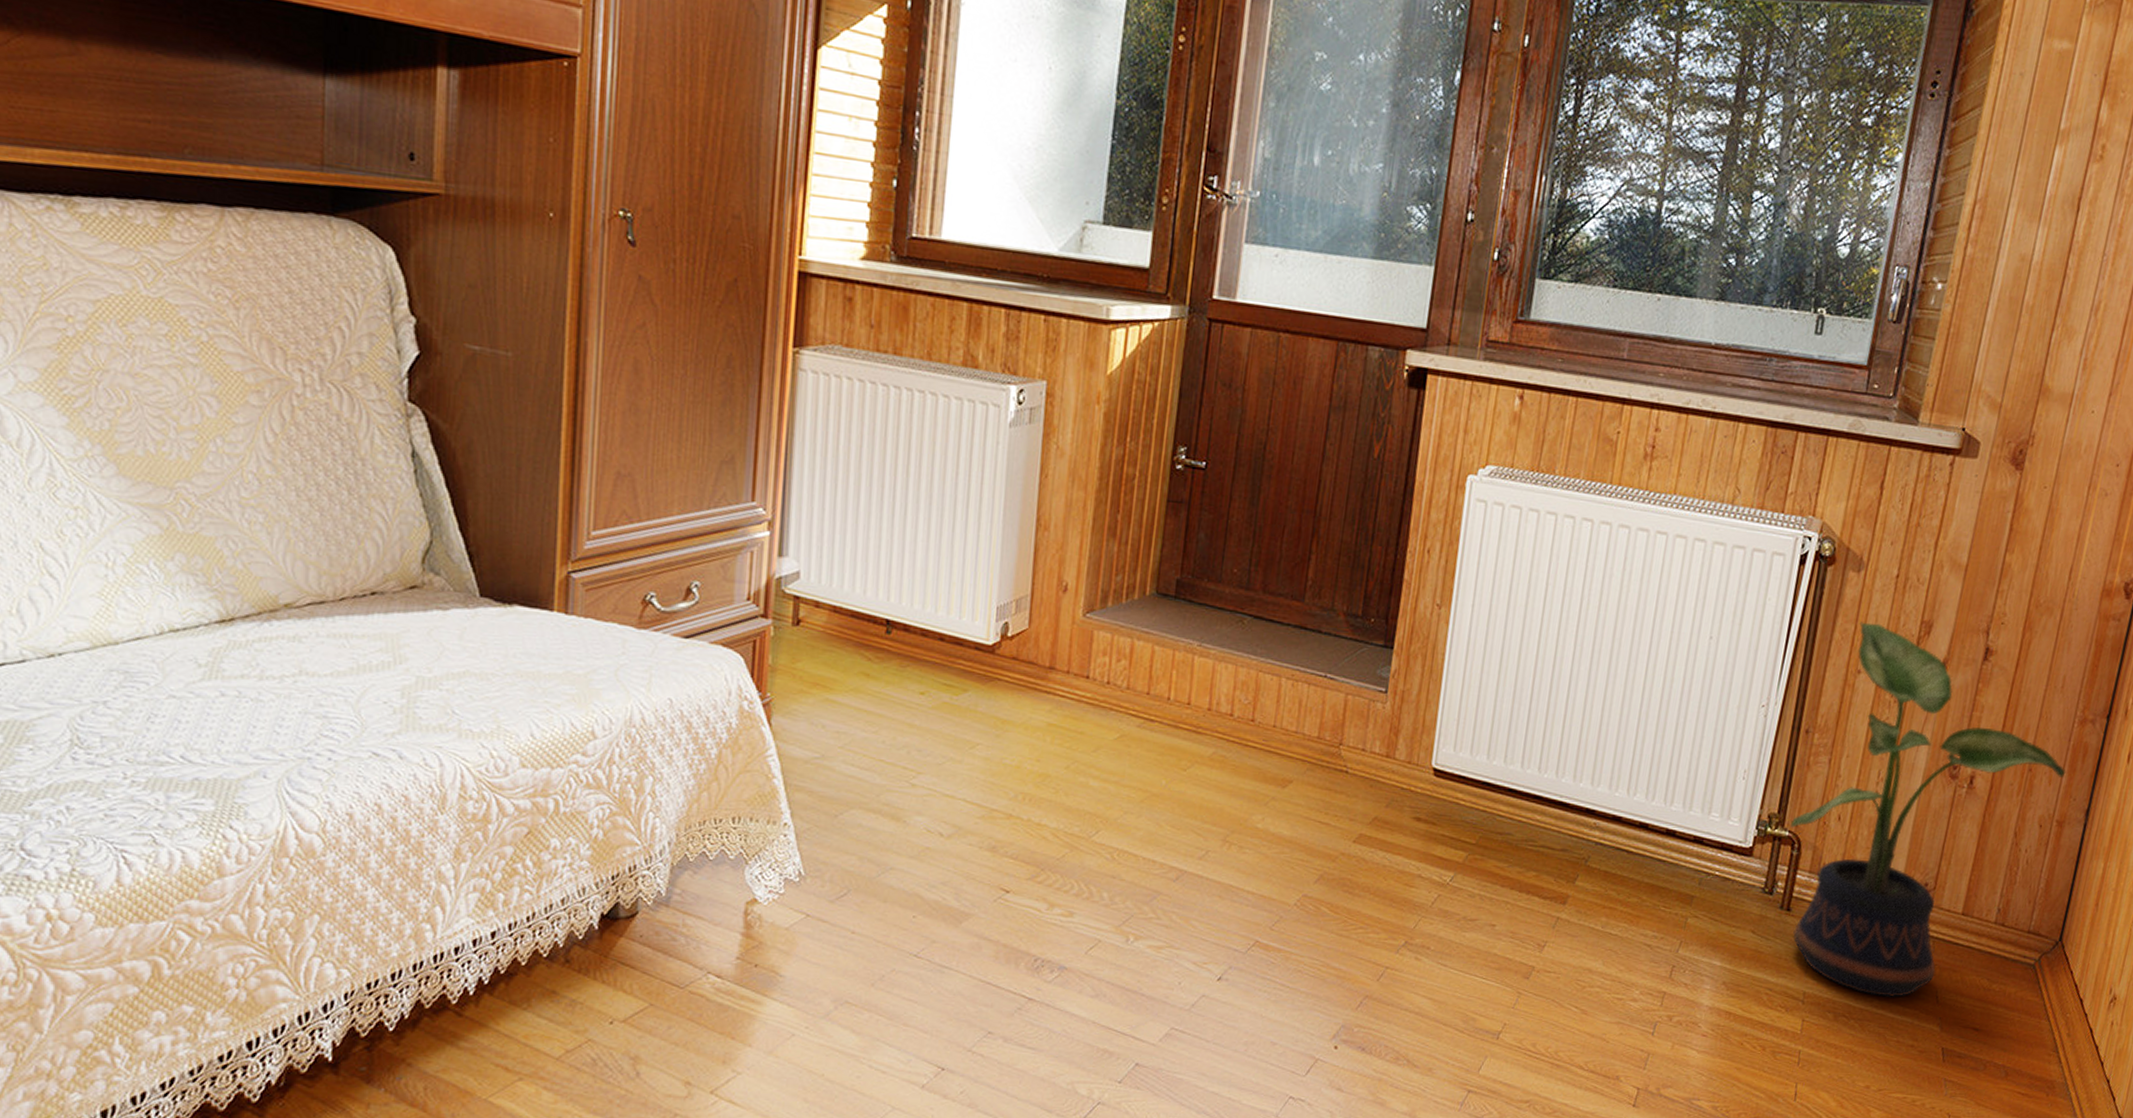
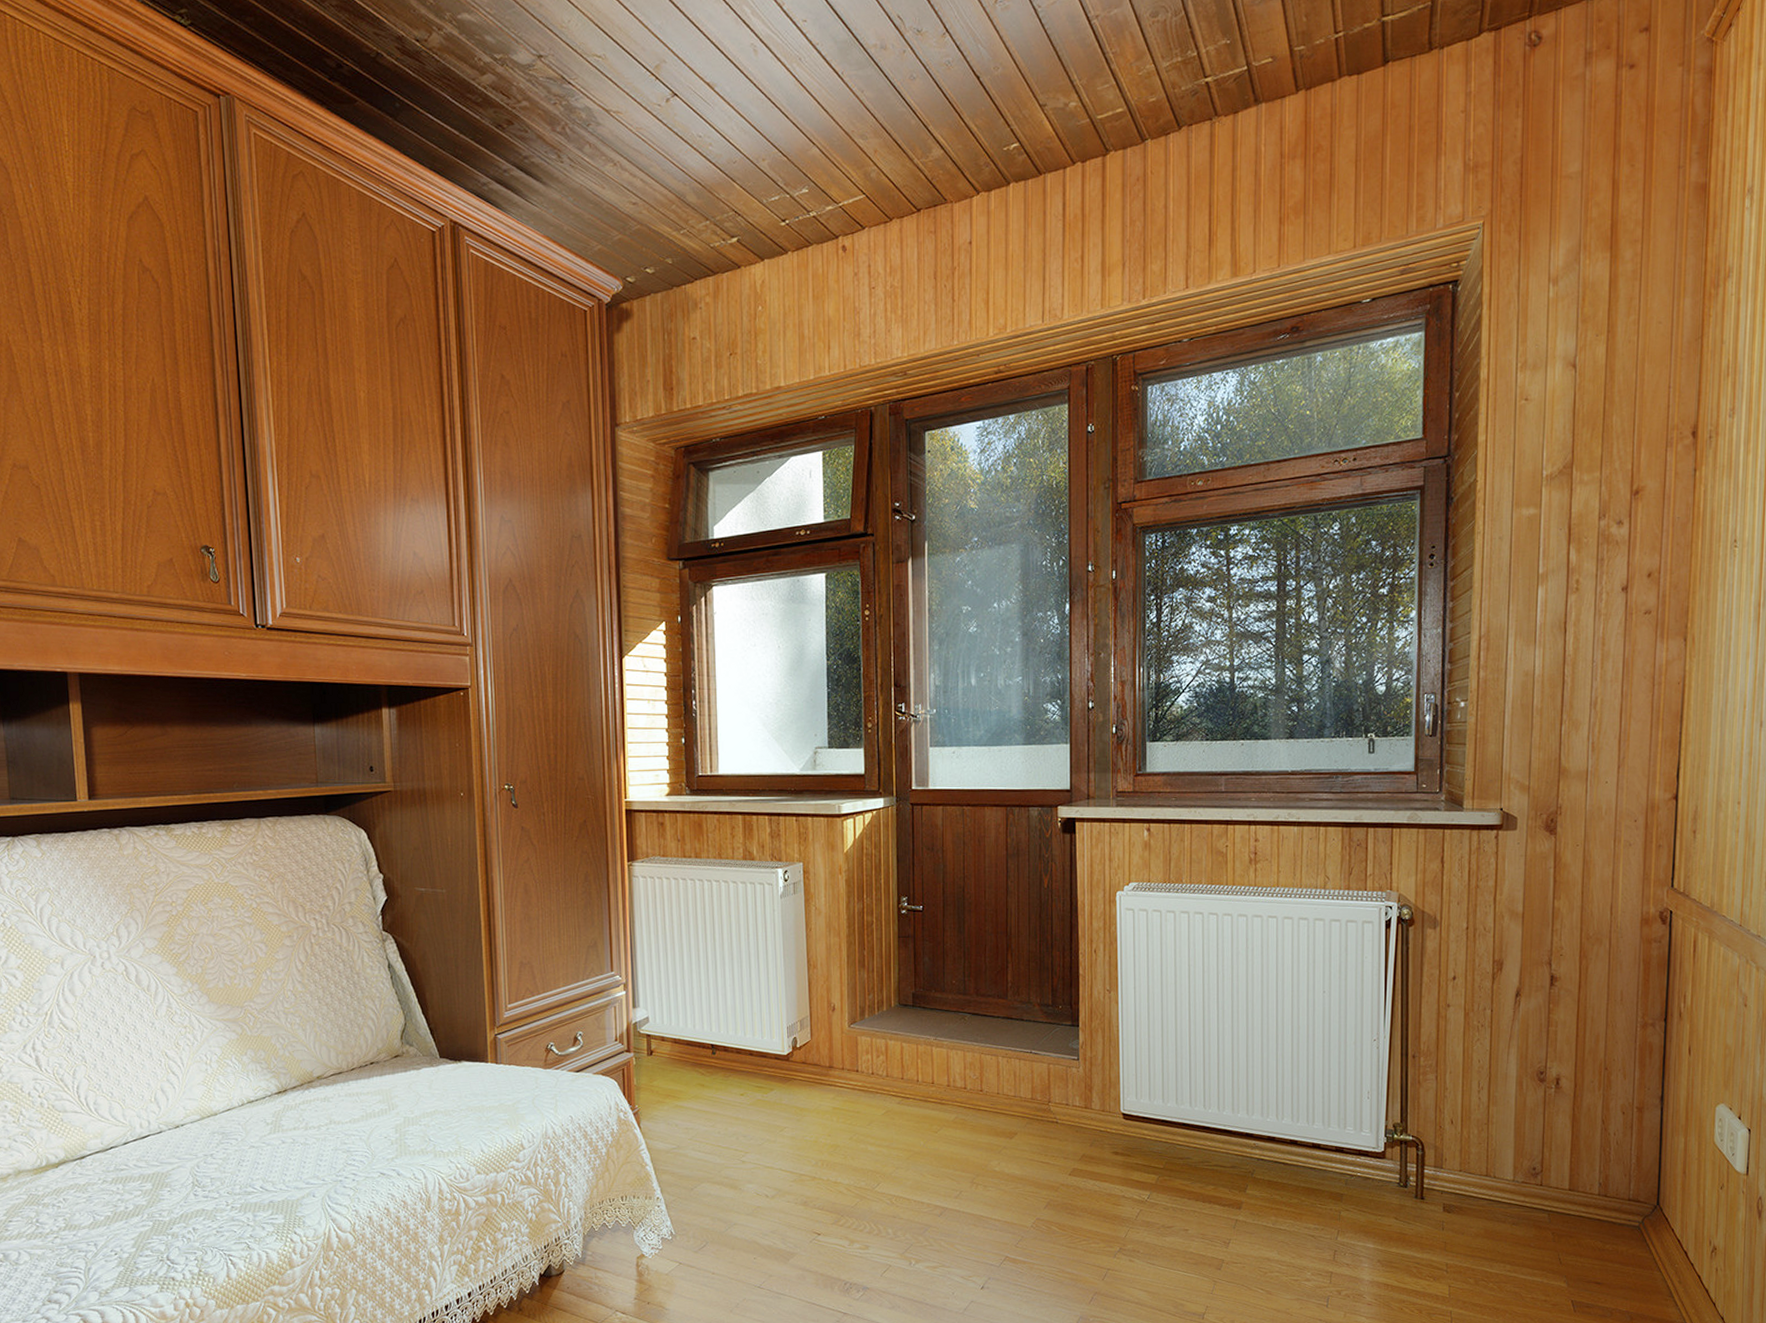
potted plant: present [1790,622,2066,998] -> none [1413,966,1637,1263]

